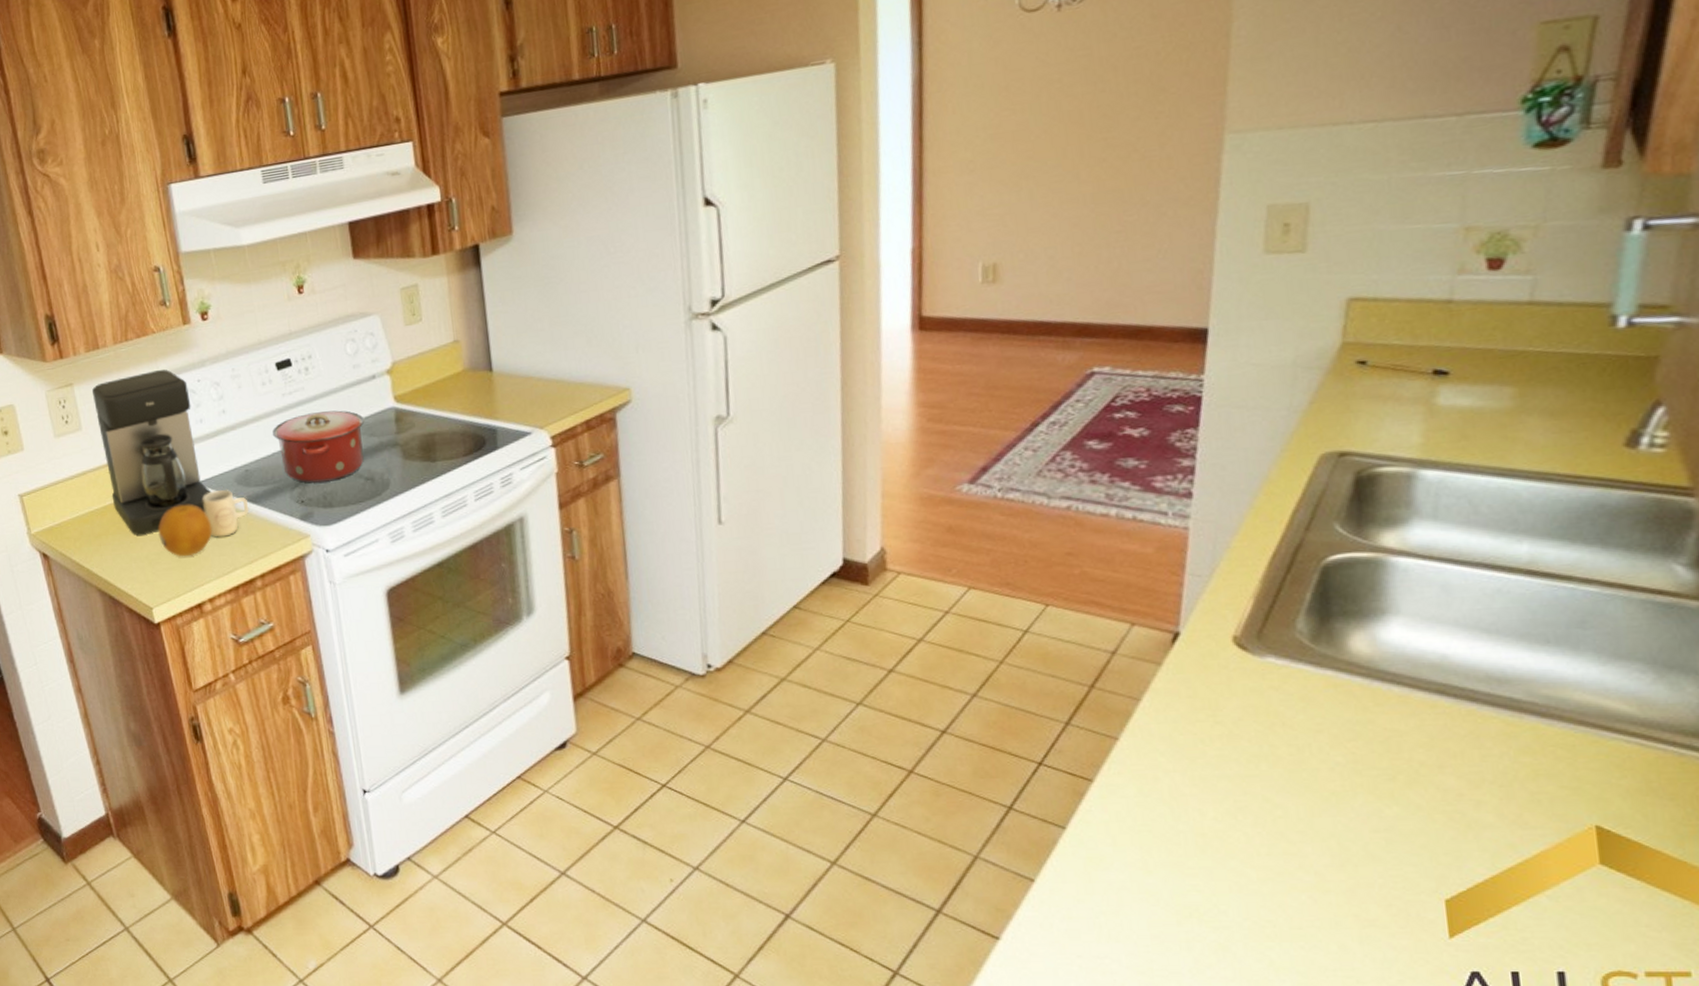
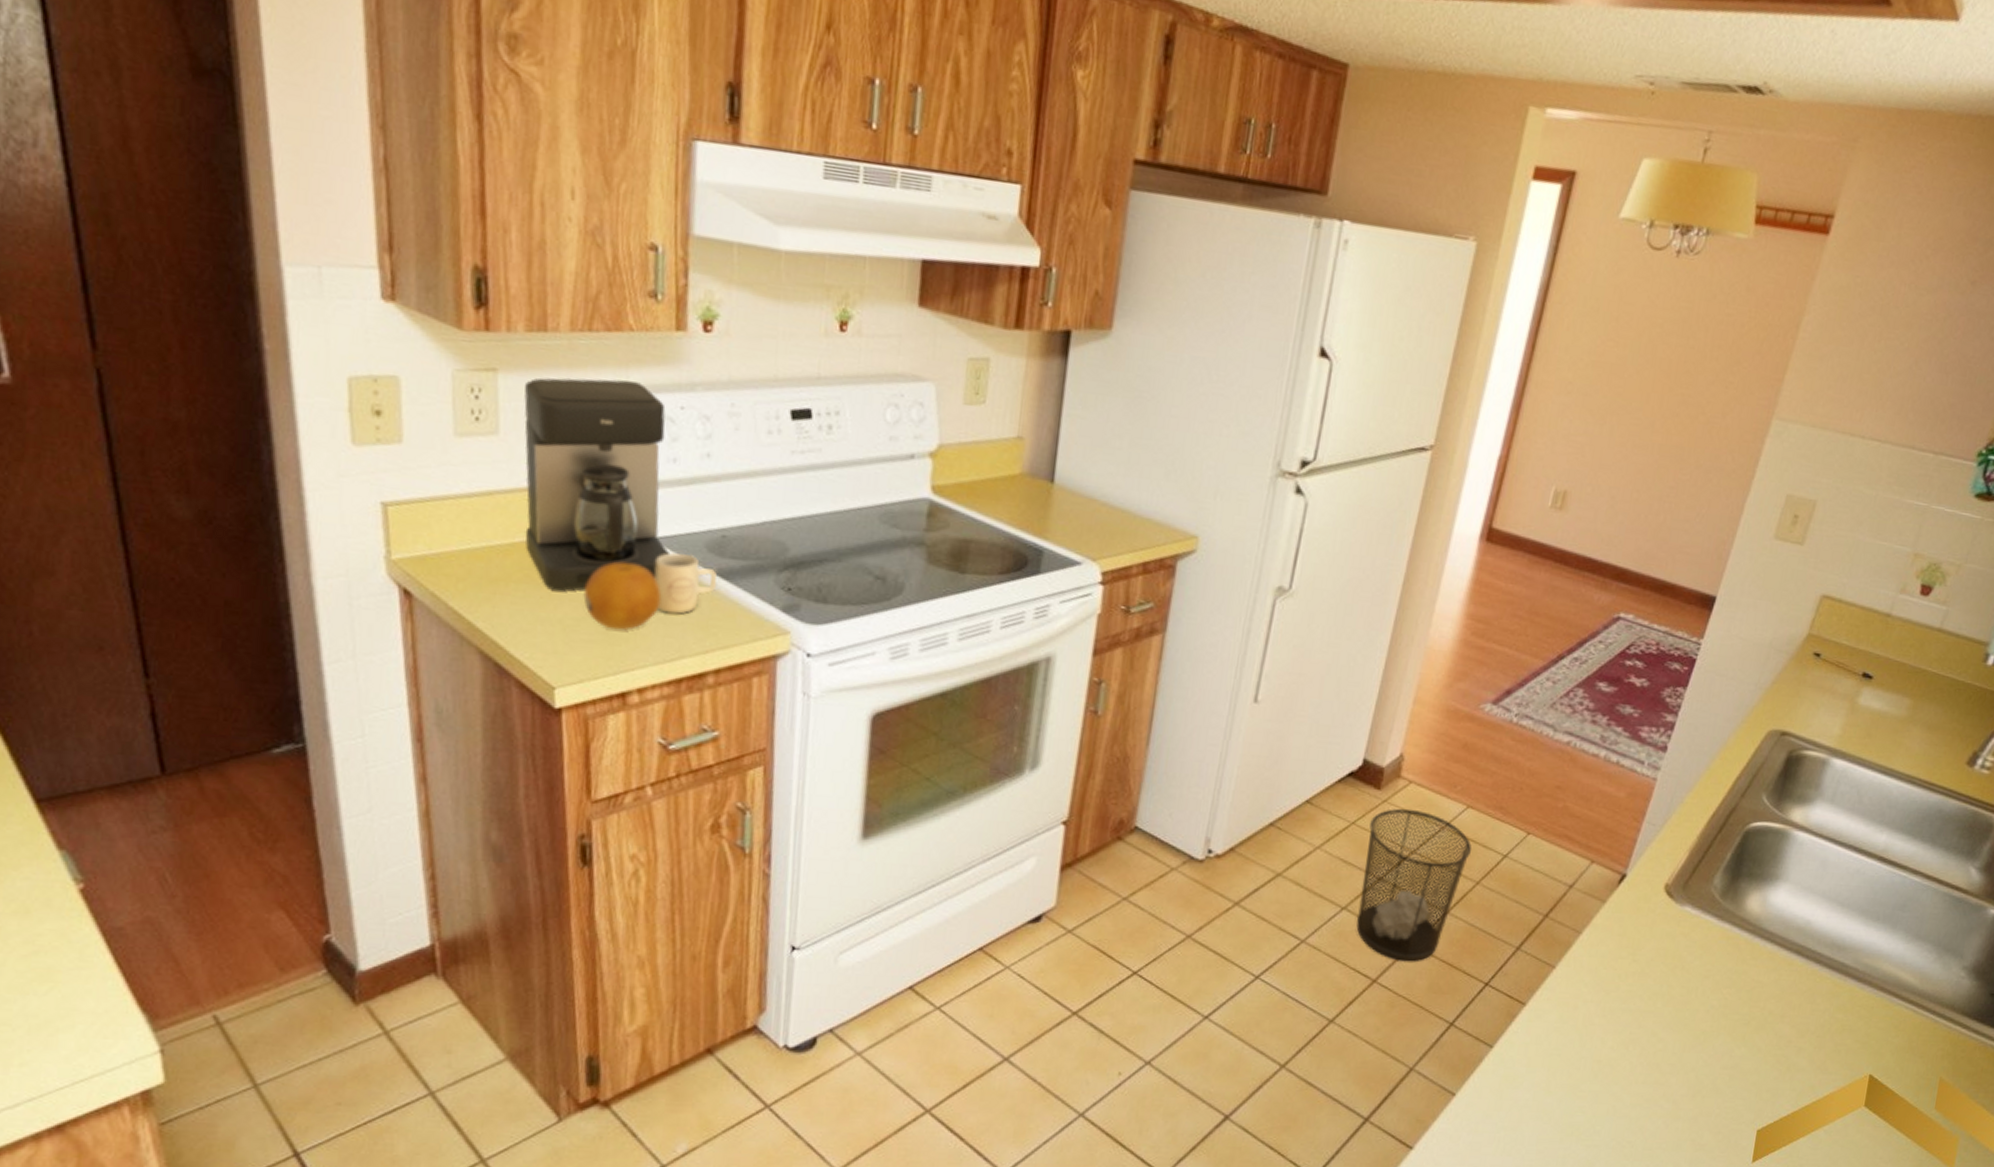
casserole: present [272,410,365,483] -> none [767,482,890,572]
waste bin: none [865,599,986,750] -> present [1356,808,1472,962]

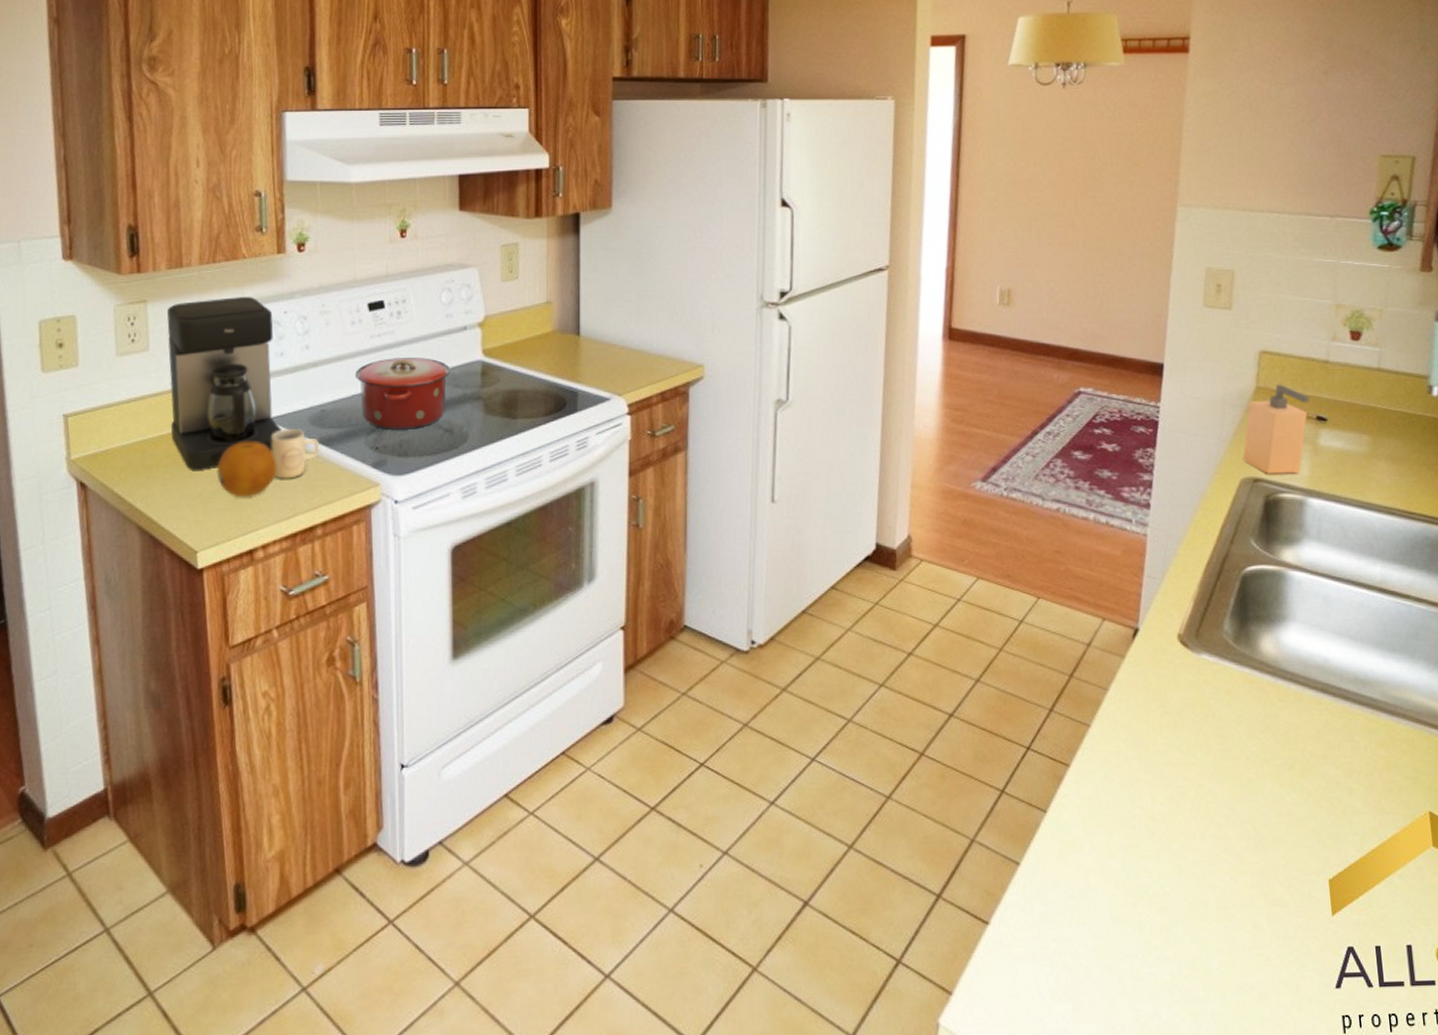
casserole: none [767,482,890,572] -> present [354,358,451,430]
waste bin: present [1356,808,1472,962] -> none [892,585,990,733]
soap dispenser: none [1775,633,1861,732] -> present [1242,384,1310,474]

